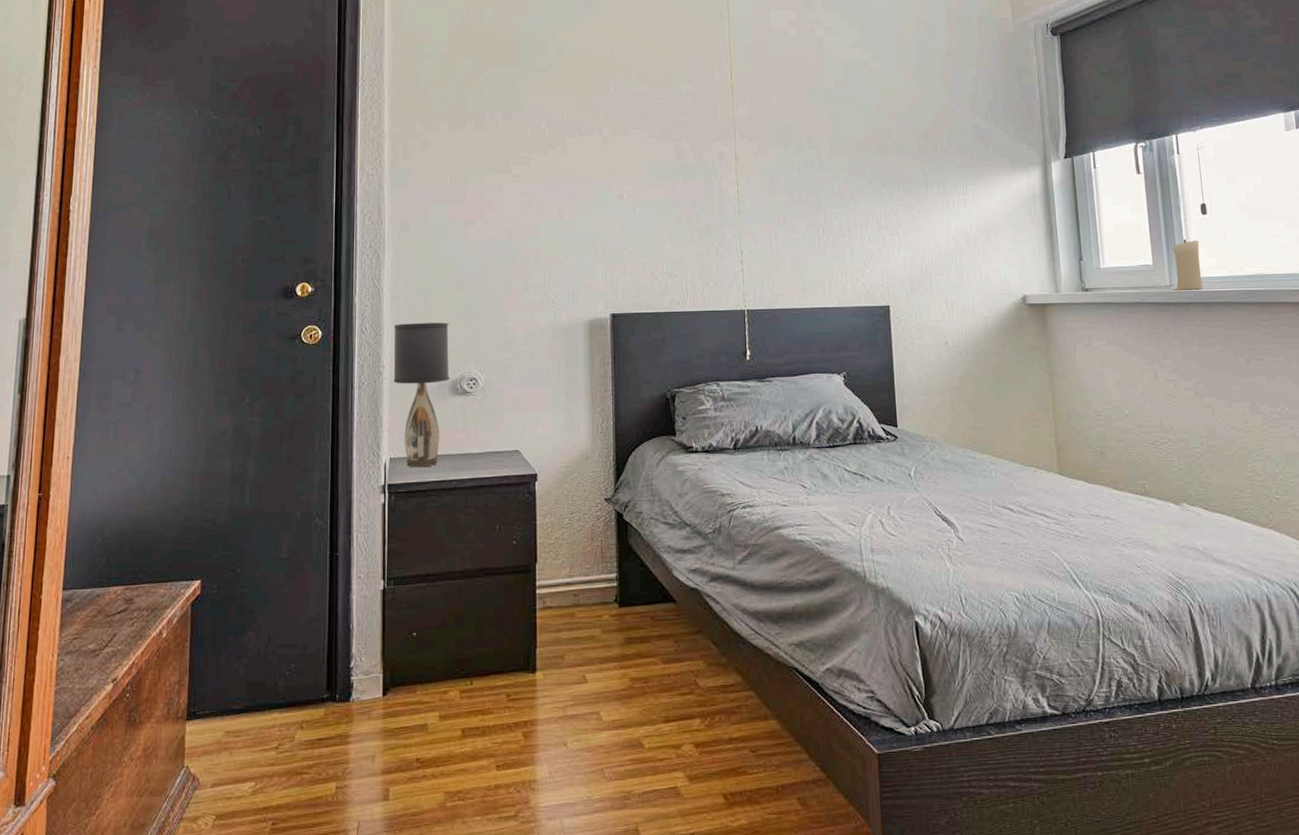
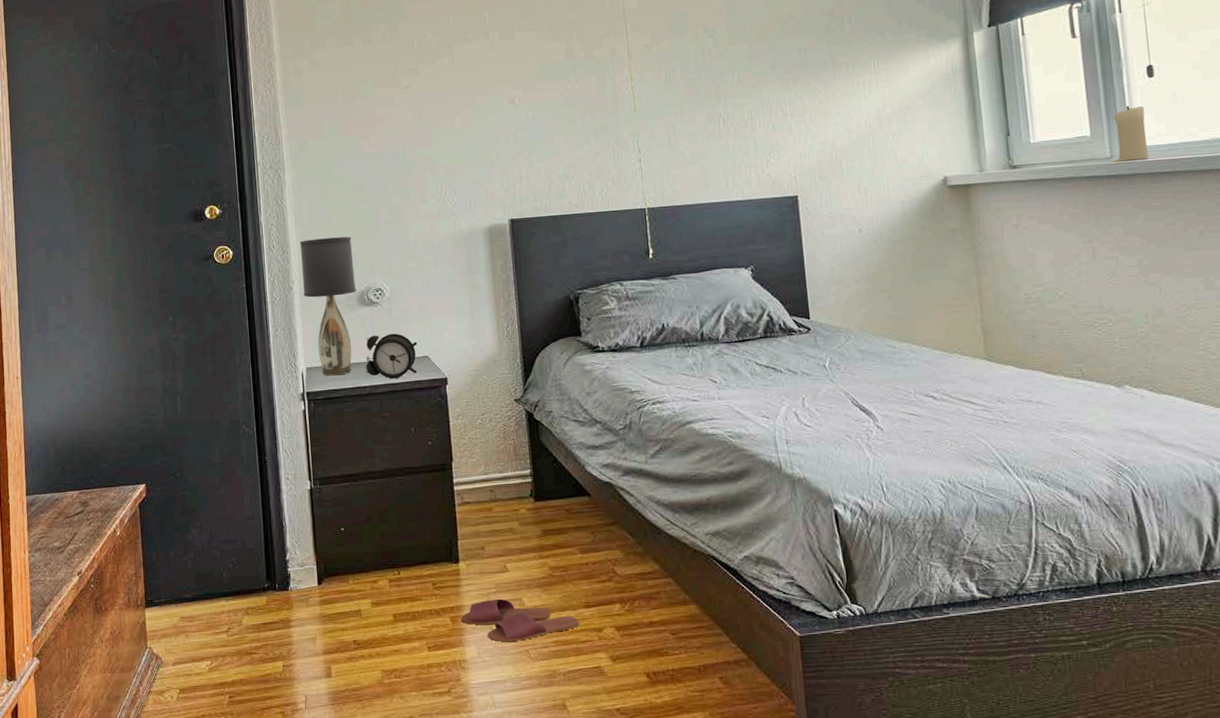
alarm clock: none [452,425,509,473] -> present [365,333,418,379]
slippers: none [534,712,658,760] -> present [461,598,580,642]

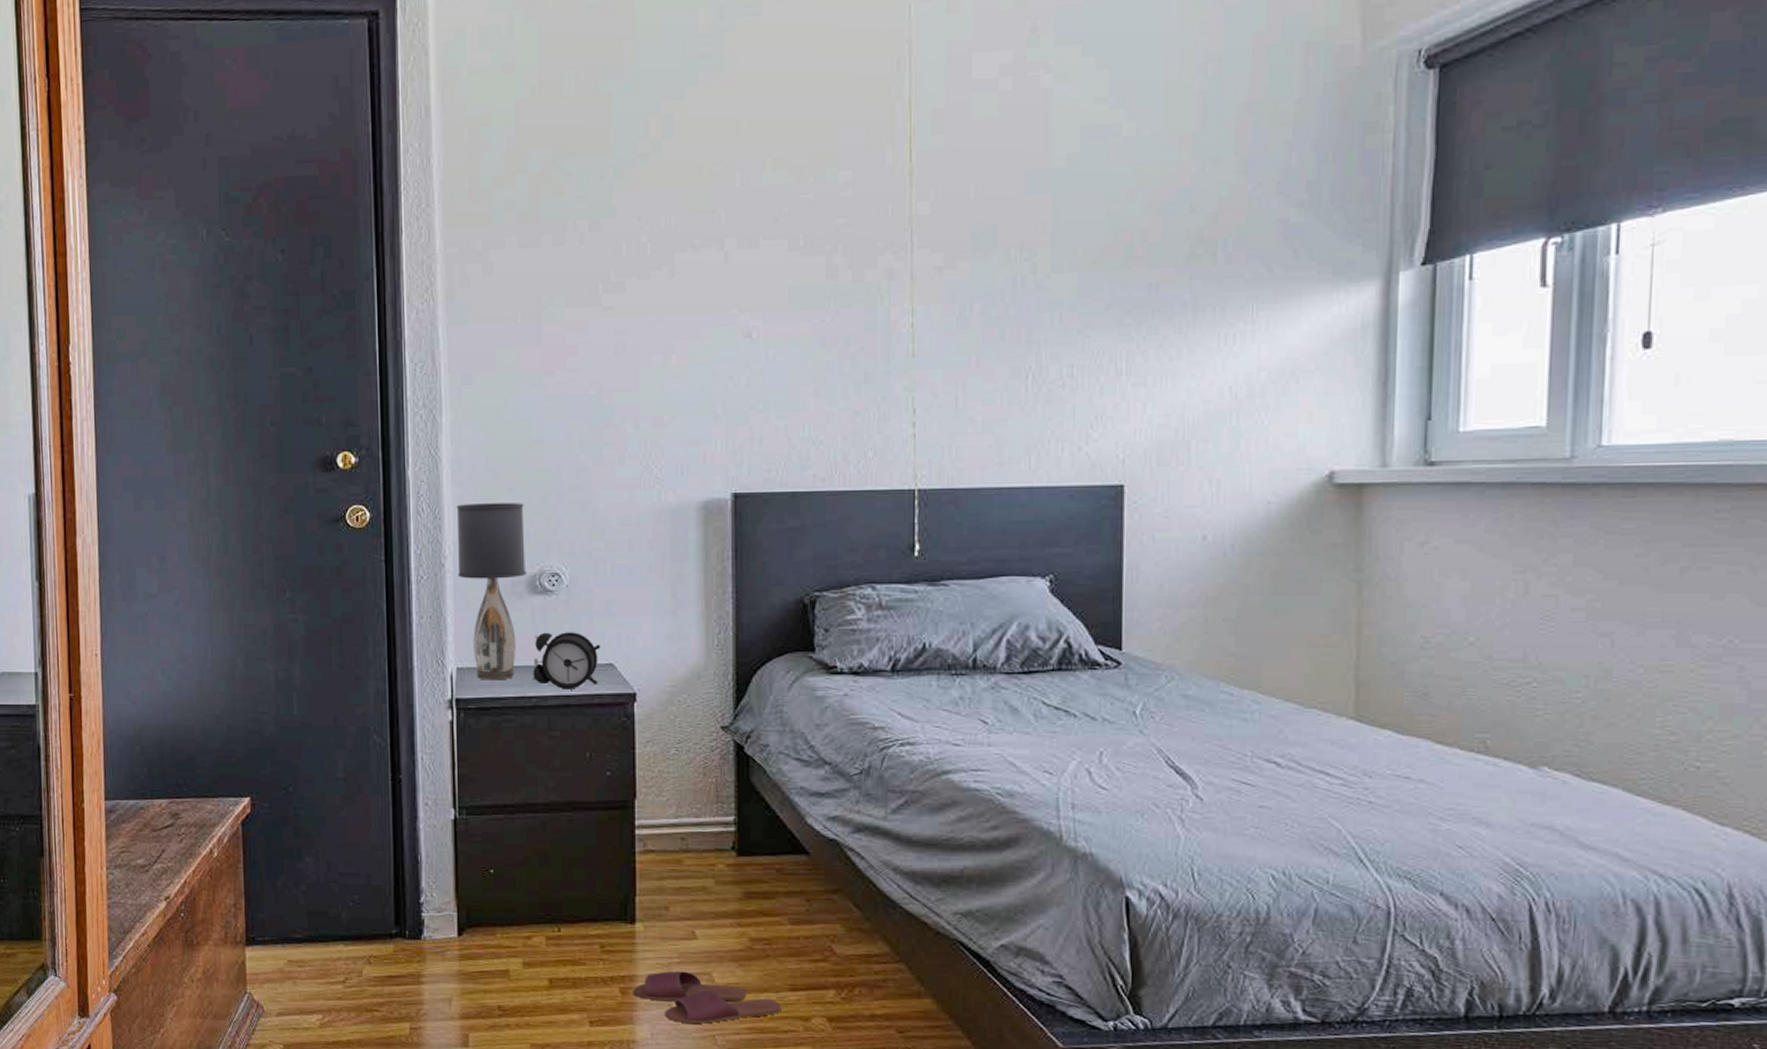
candle: present [1113,105,1149,163] -> none [1573,386,1631,467]

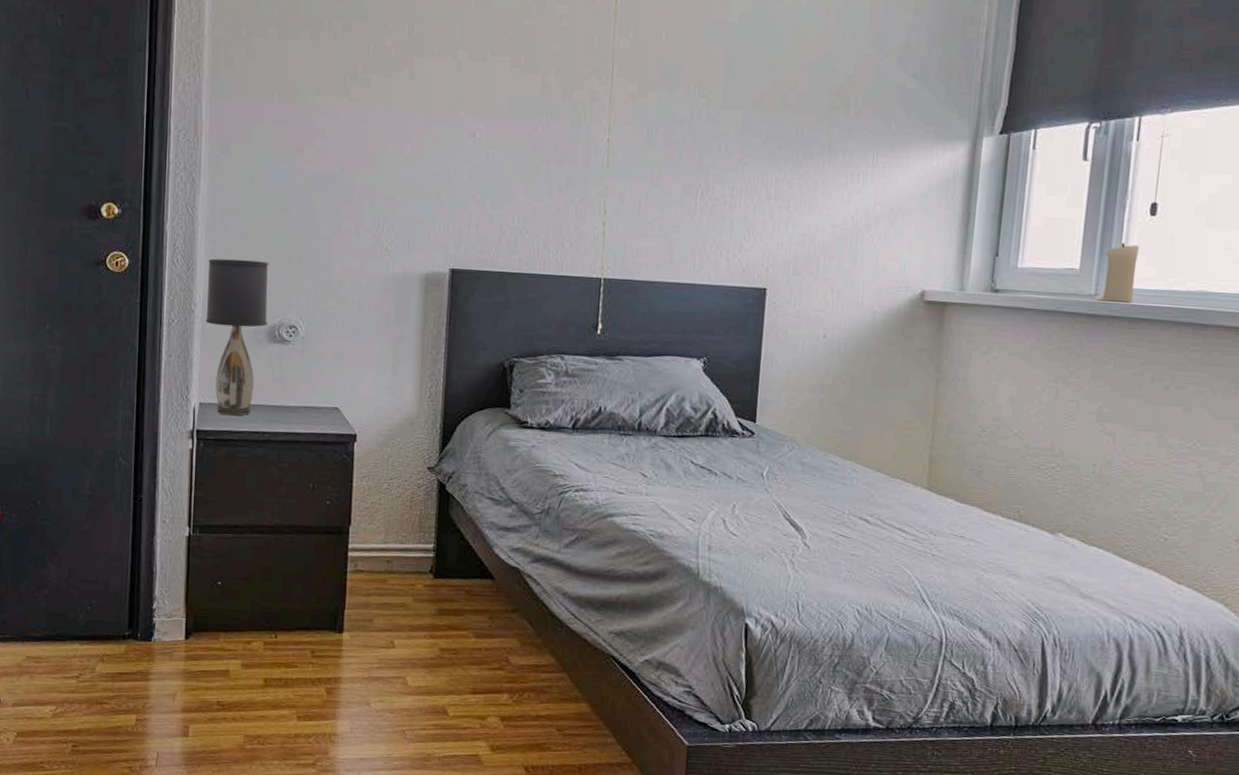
alarm clock: present [531,632,601,690] -> none [266,376,329,428]
slippers: present [633,970,782,1024] -> none [337,674,463,720]
candle: none [1573,386,1631,467] -> present [1096,242,1140,304]

